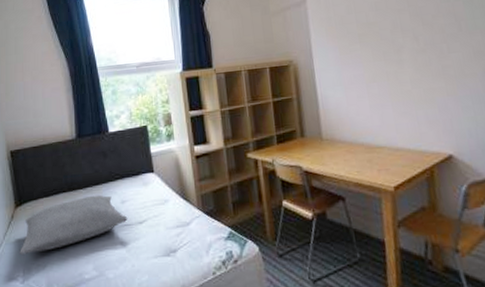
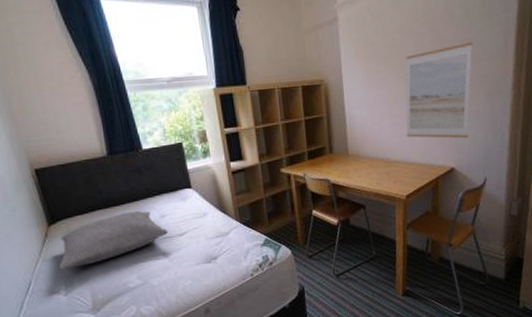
wall art: none [382,15,468,121] -> present [405,42,473,139]

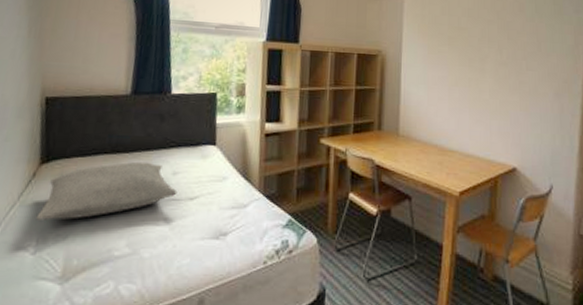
wall art: present [405,42,473,139] -> none [465,36,542,136]

